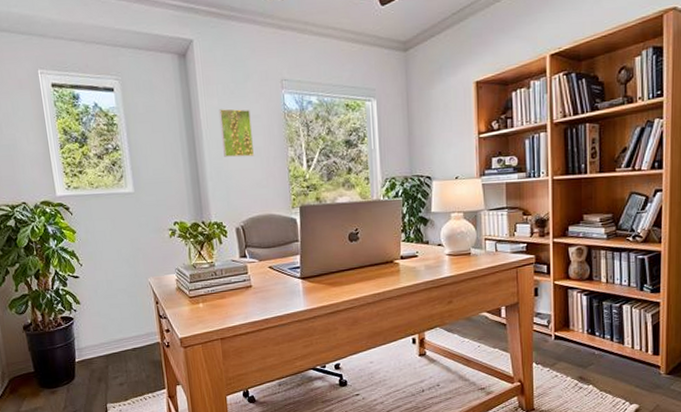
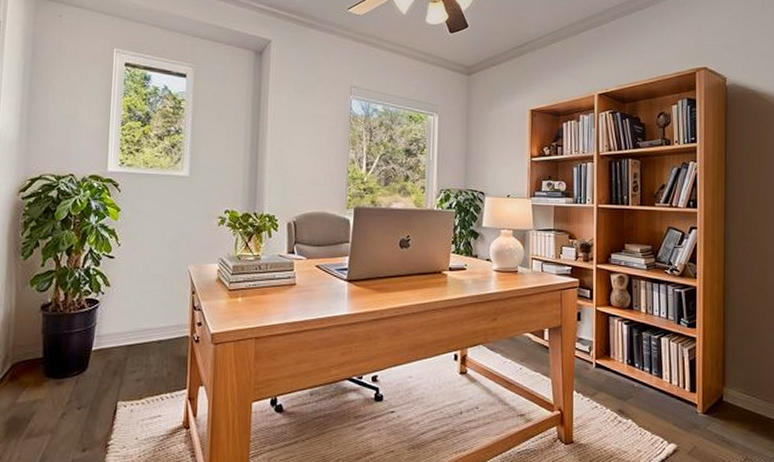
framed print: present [218,108,255,158] -> none [285,106,317,154]

